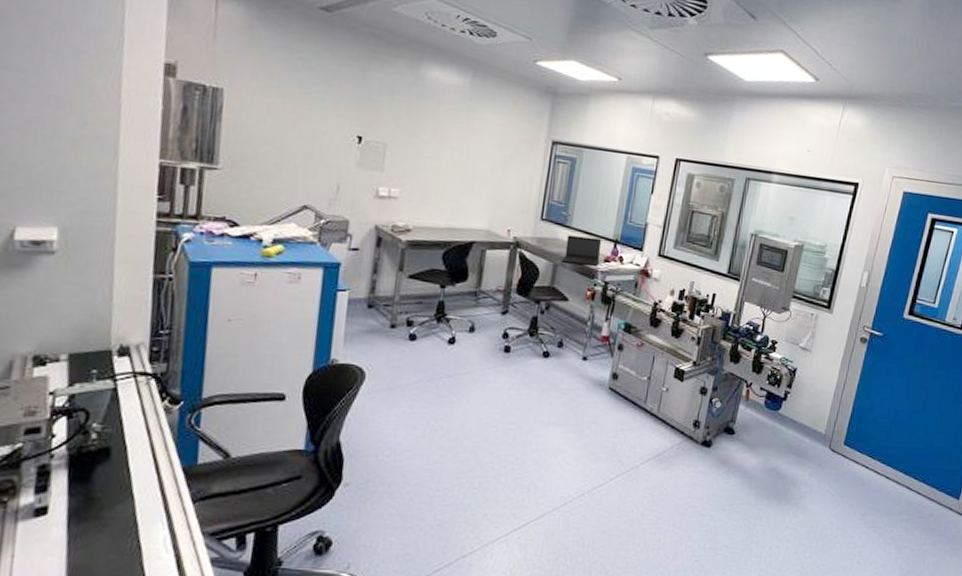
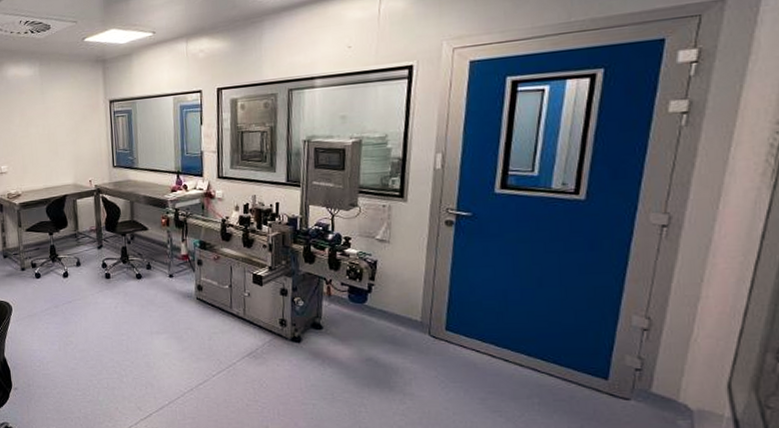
laptop: present [562,235,602,267] -> none [136,173,168,199]

